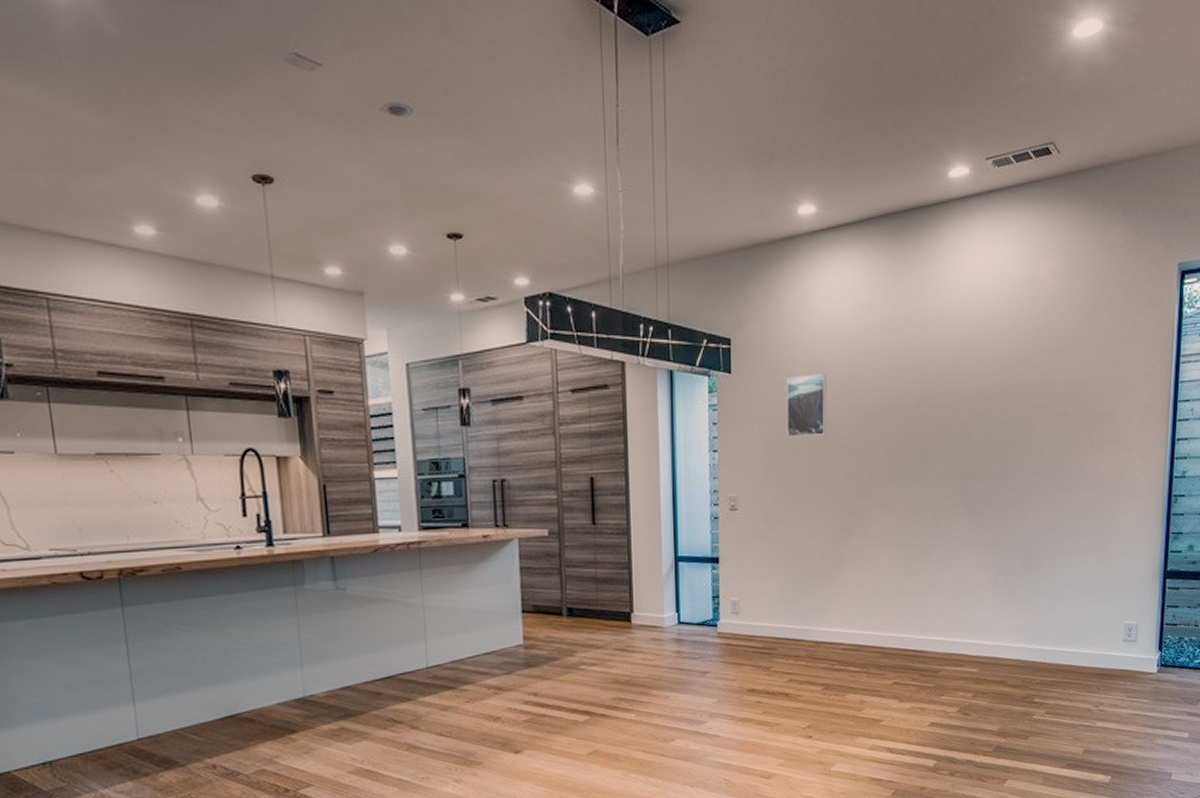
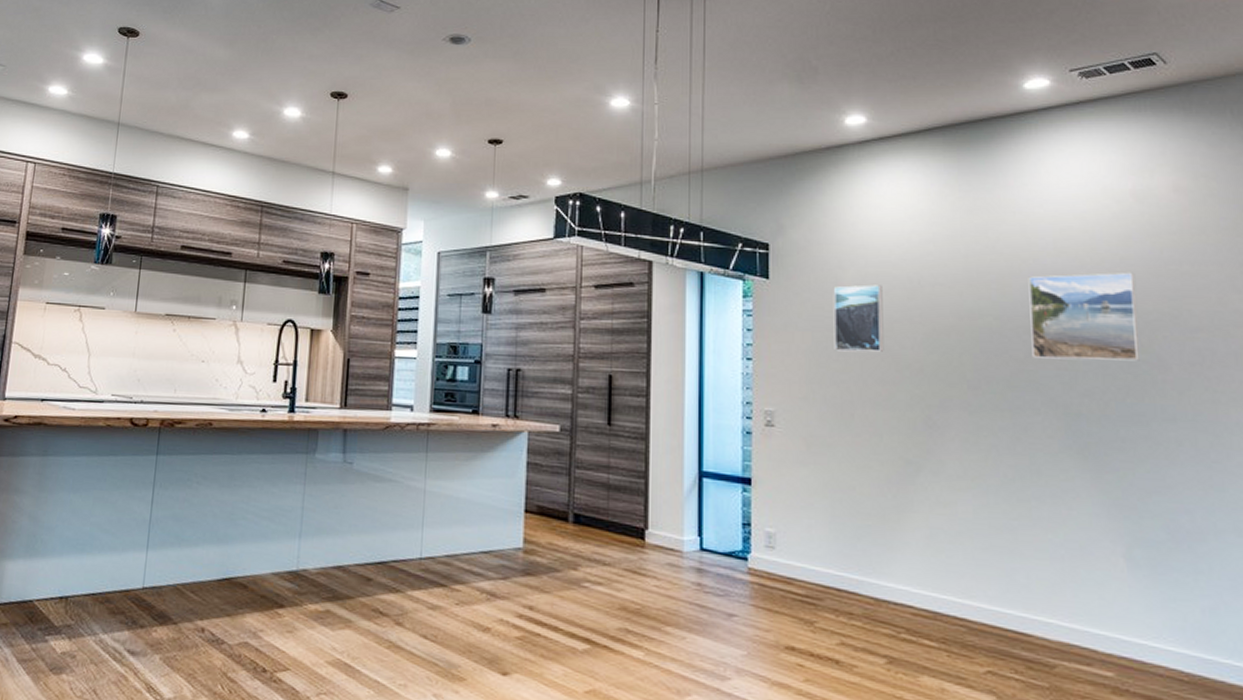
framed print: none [940,350,1019,430] -> present [1028,272,1140,361]

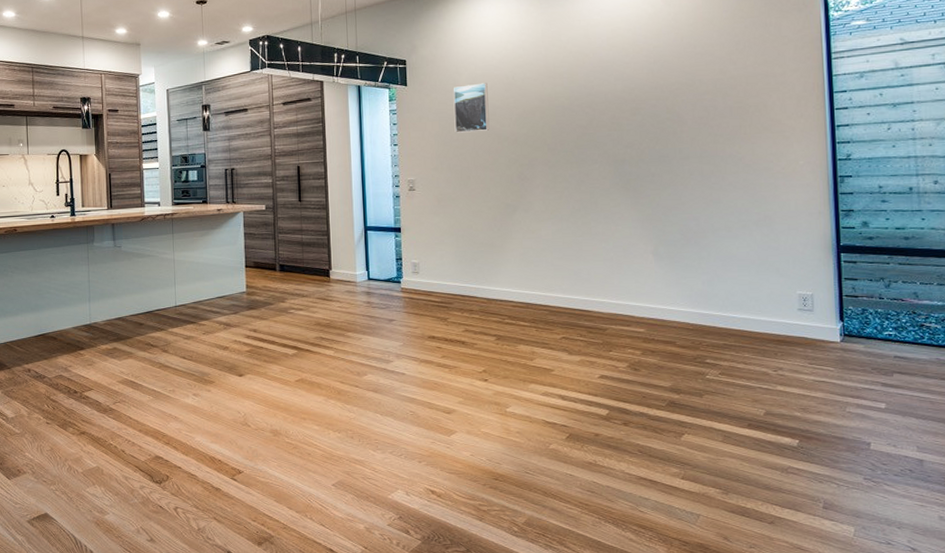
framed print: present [1028,272,1140,361] -> none [589,56,666,124]

